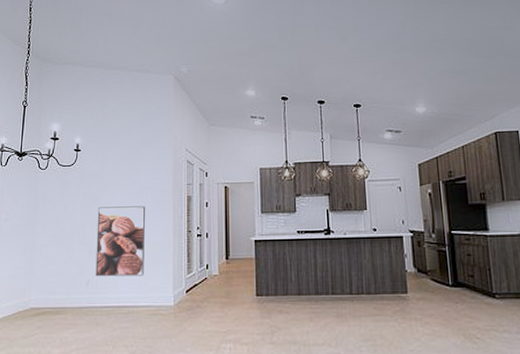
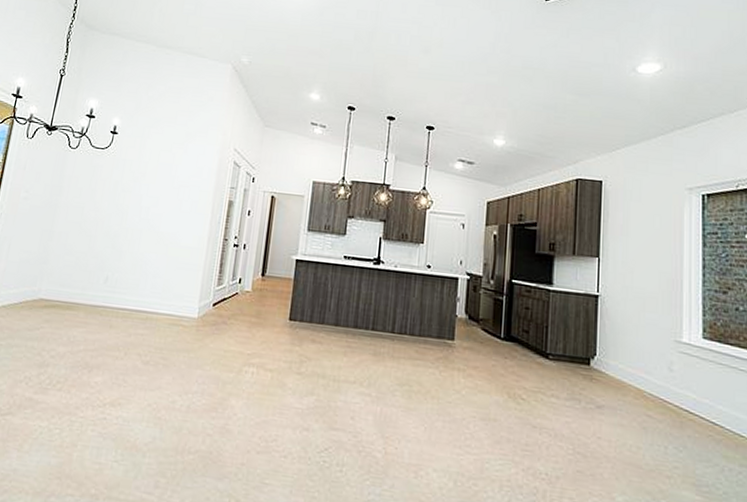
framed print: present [95,206,145,277] -> none [115,199,181,281]

